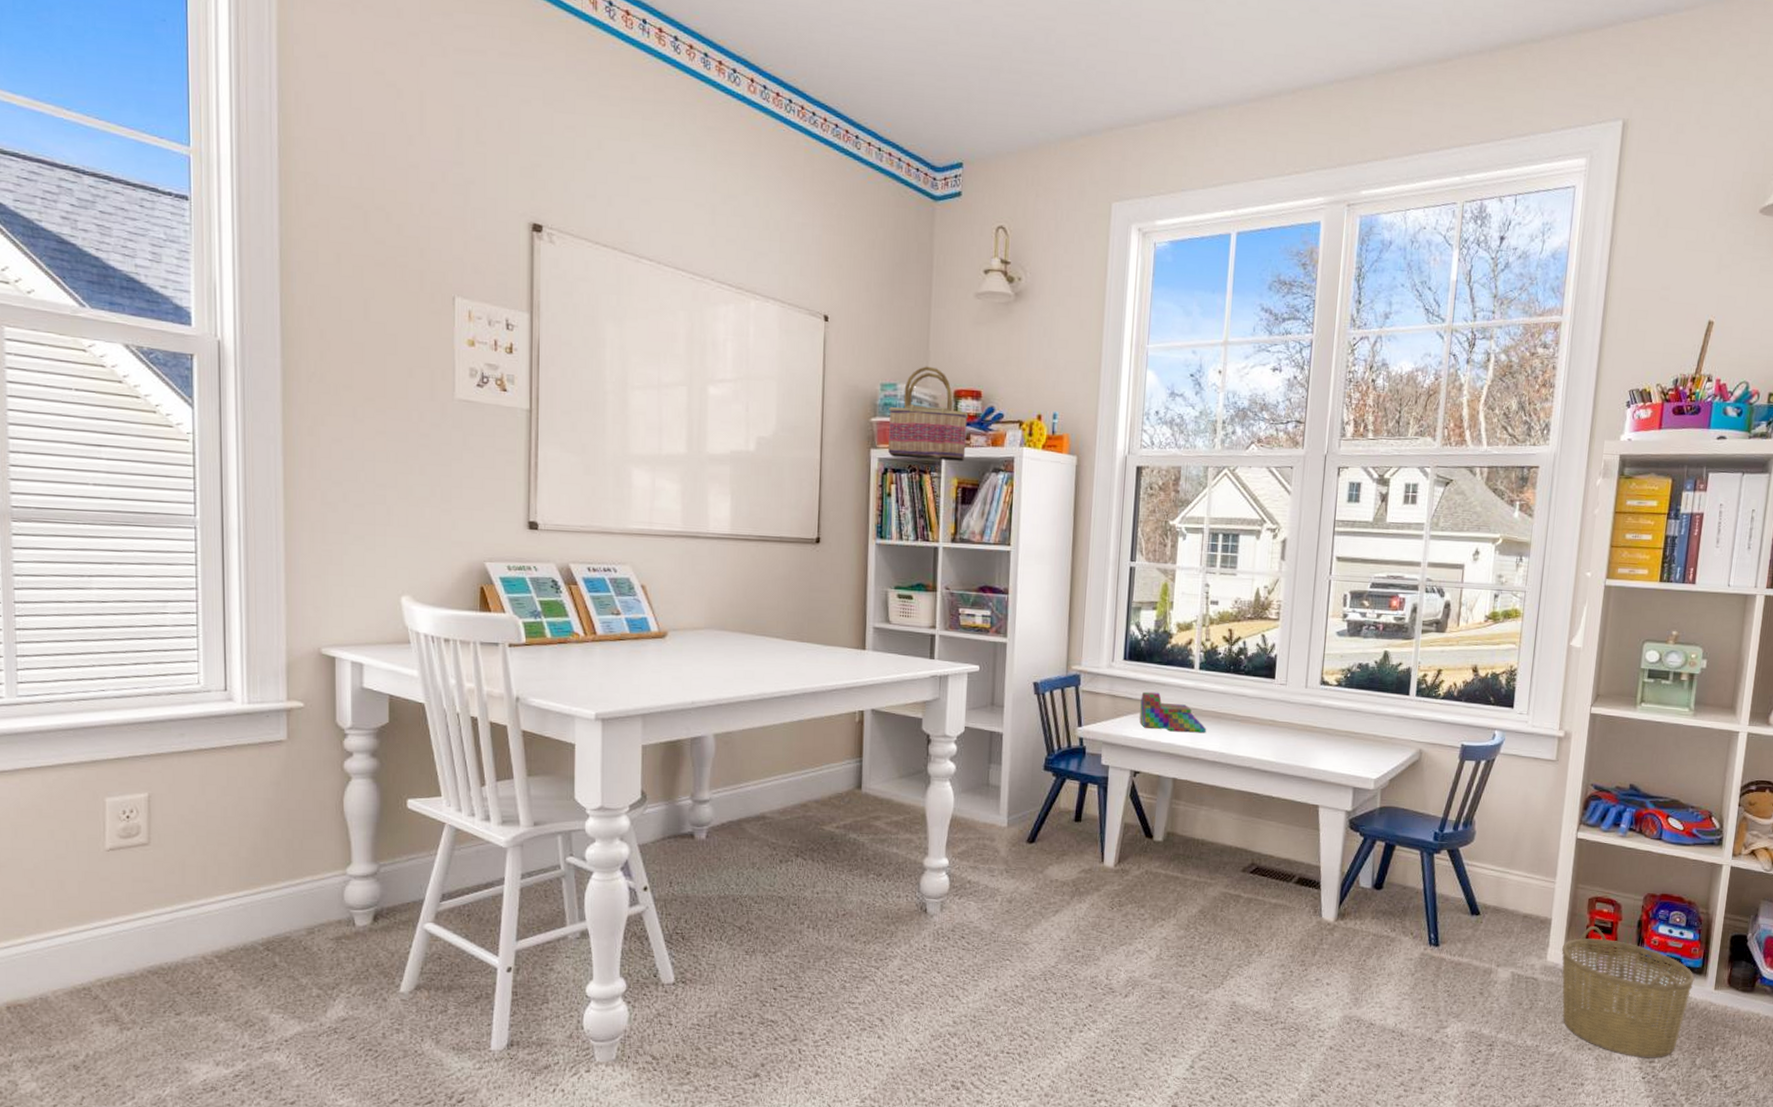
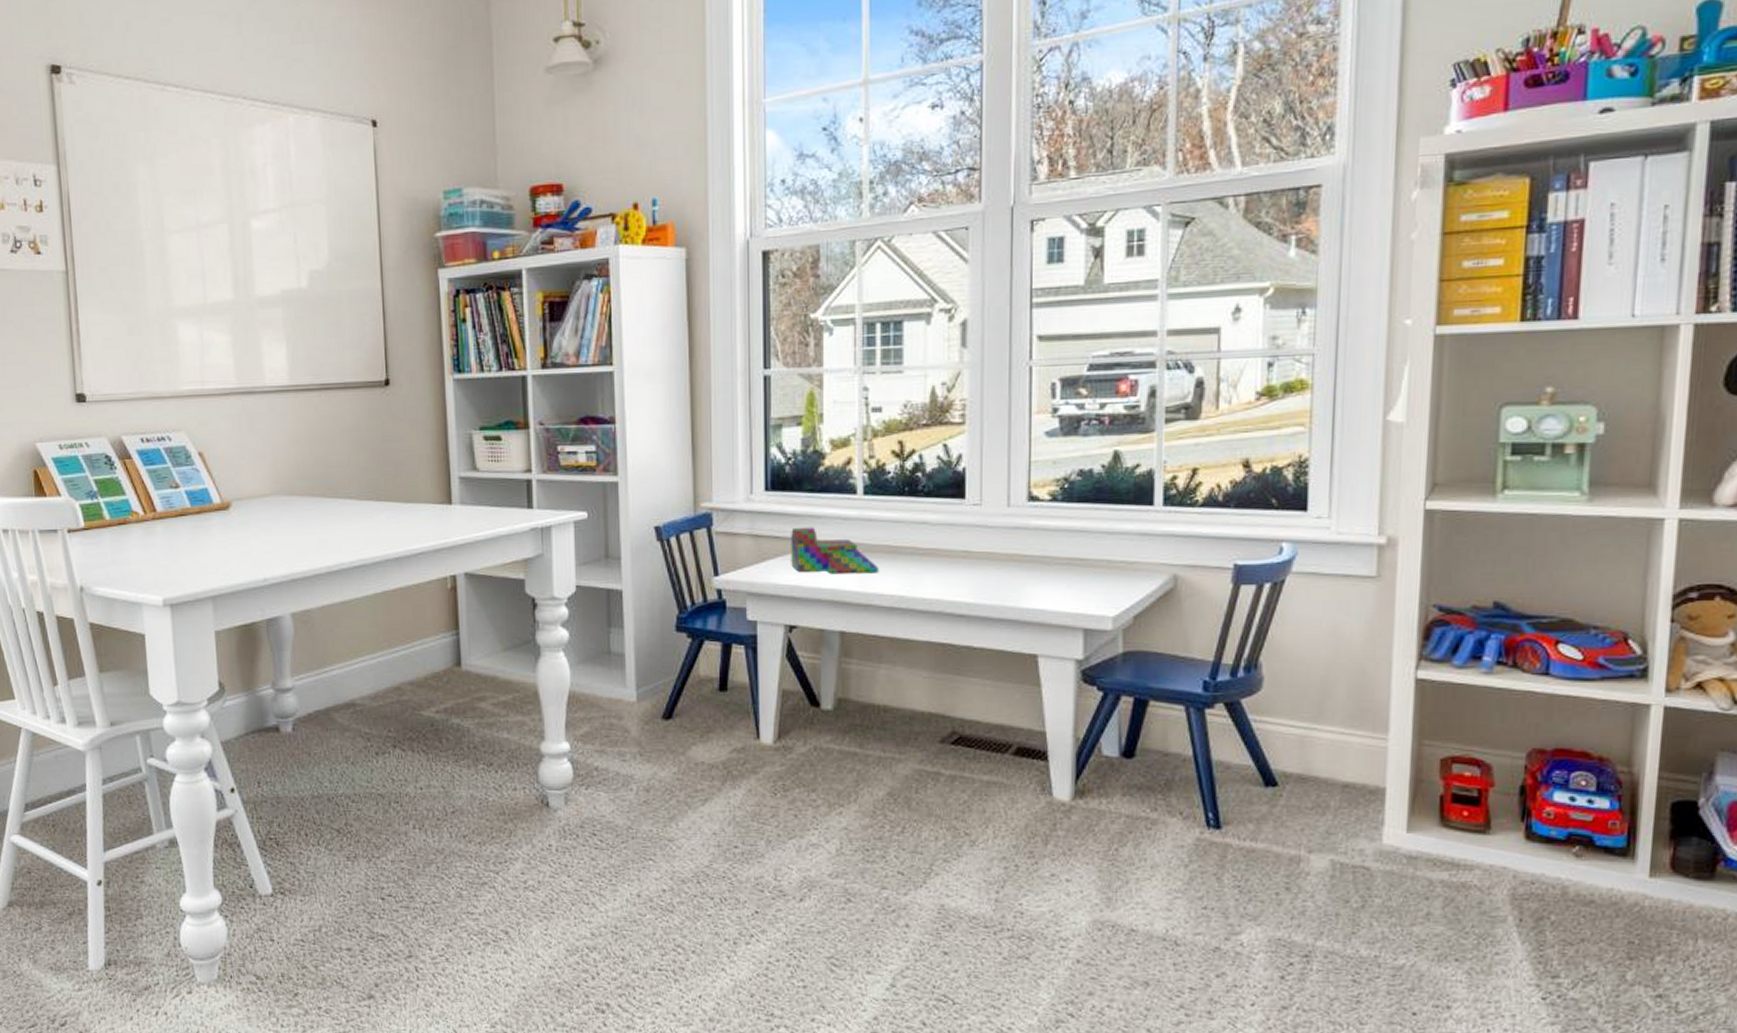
basket: present [888,366,969,462] -> none [455,162,550,275]
basket: present [1562,926,1695,1058] -> none [1404,796,1616,972]

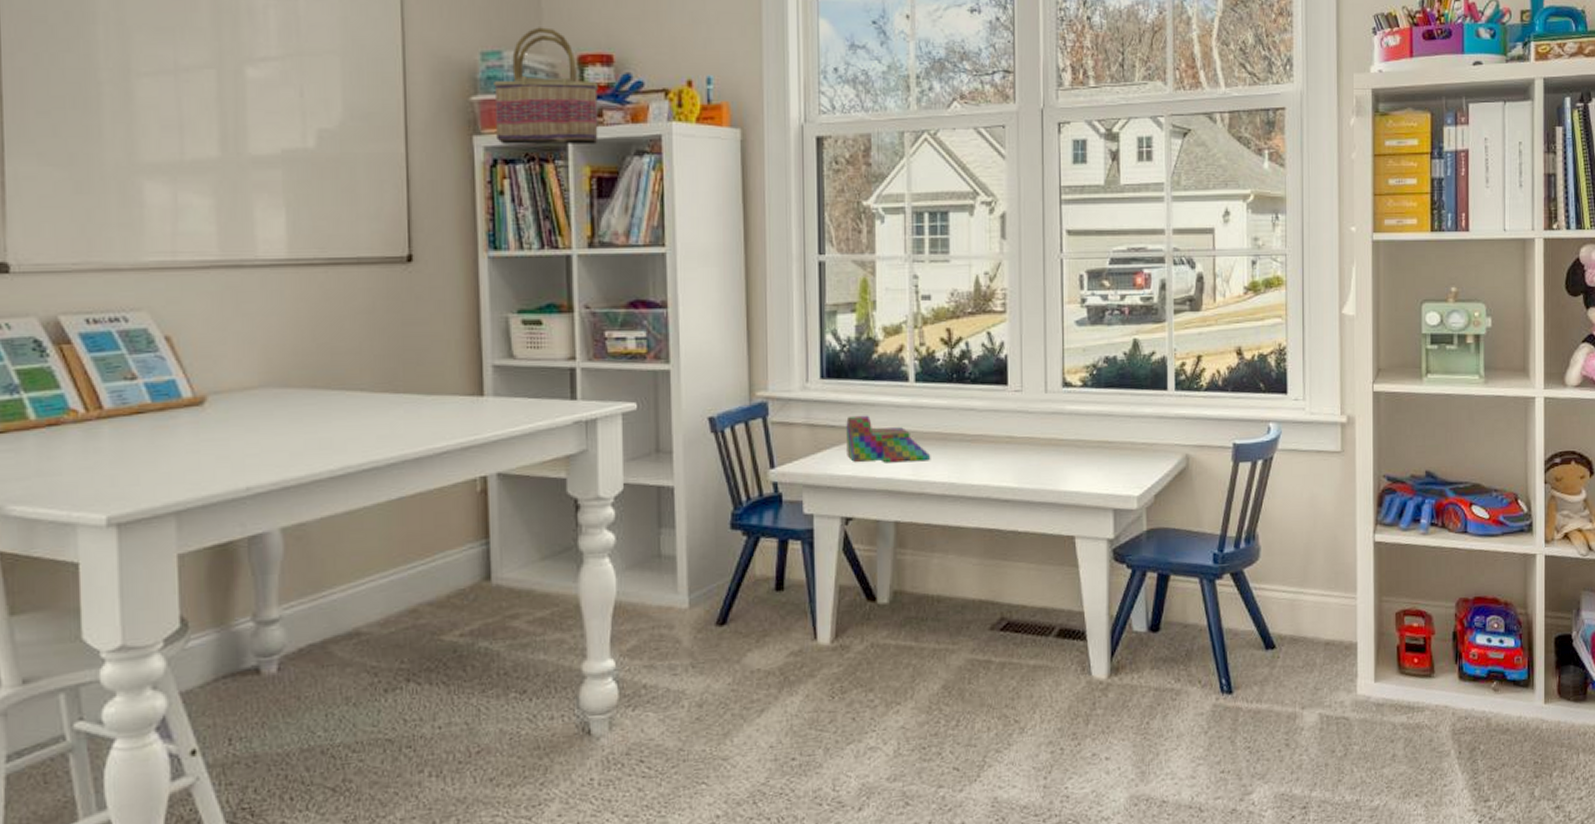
basket: none [455,162,550,275] -> present [494,27,599,144]

